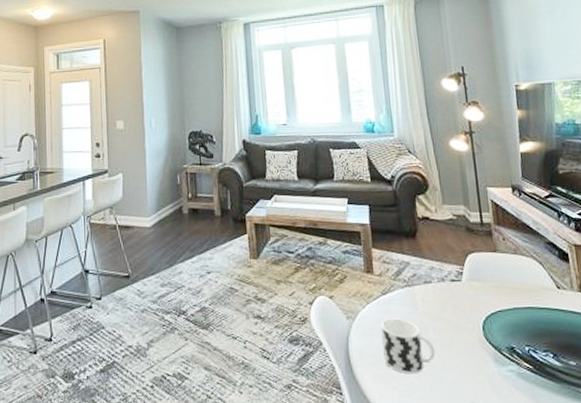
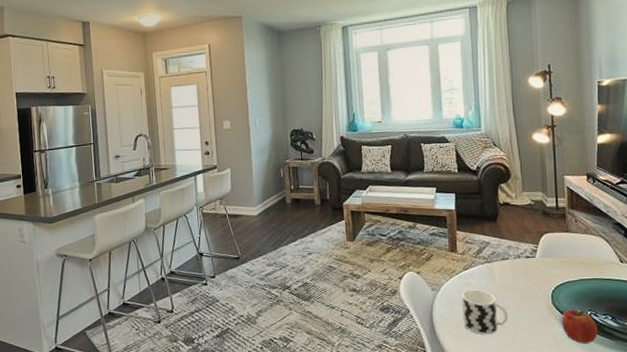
fruit: none [495,344,539,387] -> present [561,309,598,344]

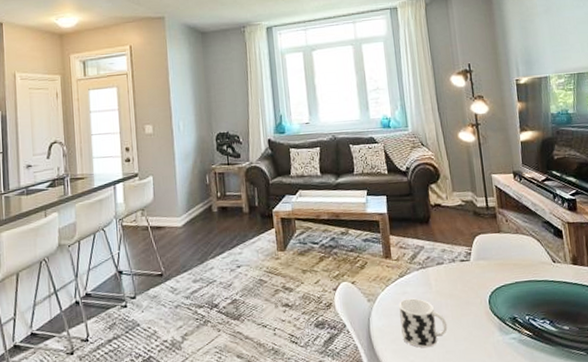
fruit: present [561,309,598,344] -> none [500,315,538,352]

